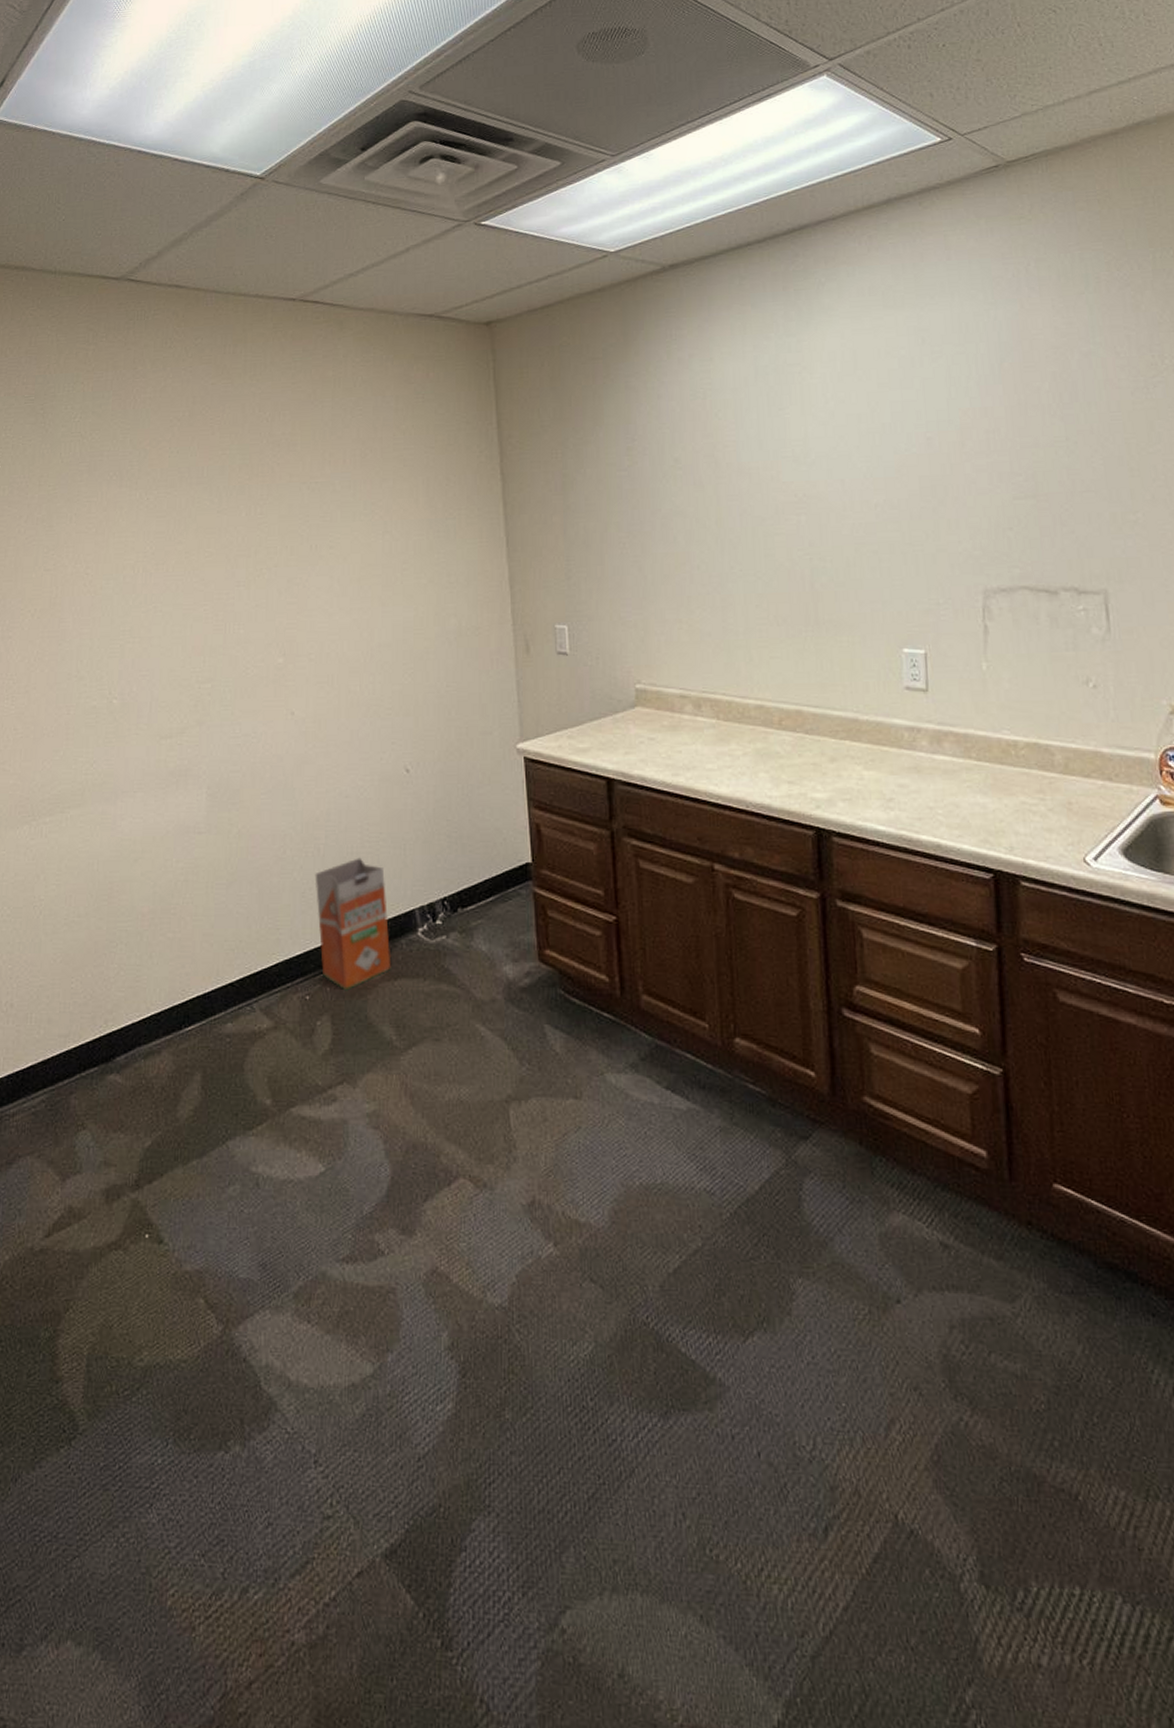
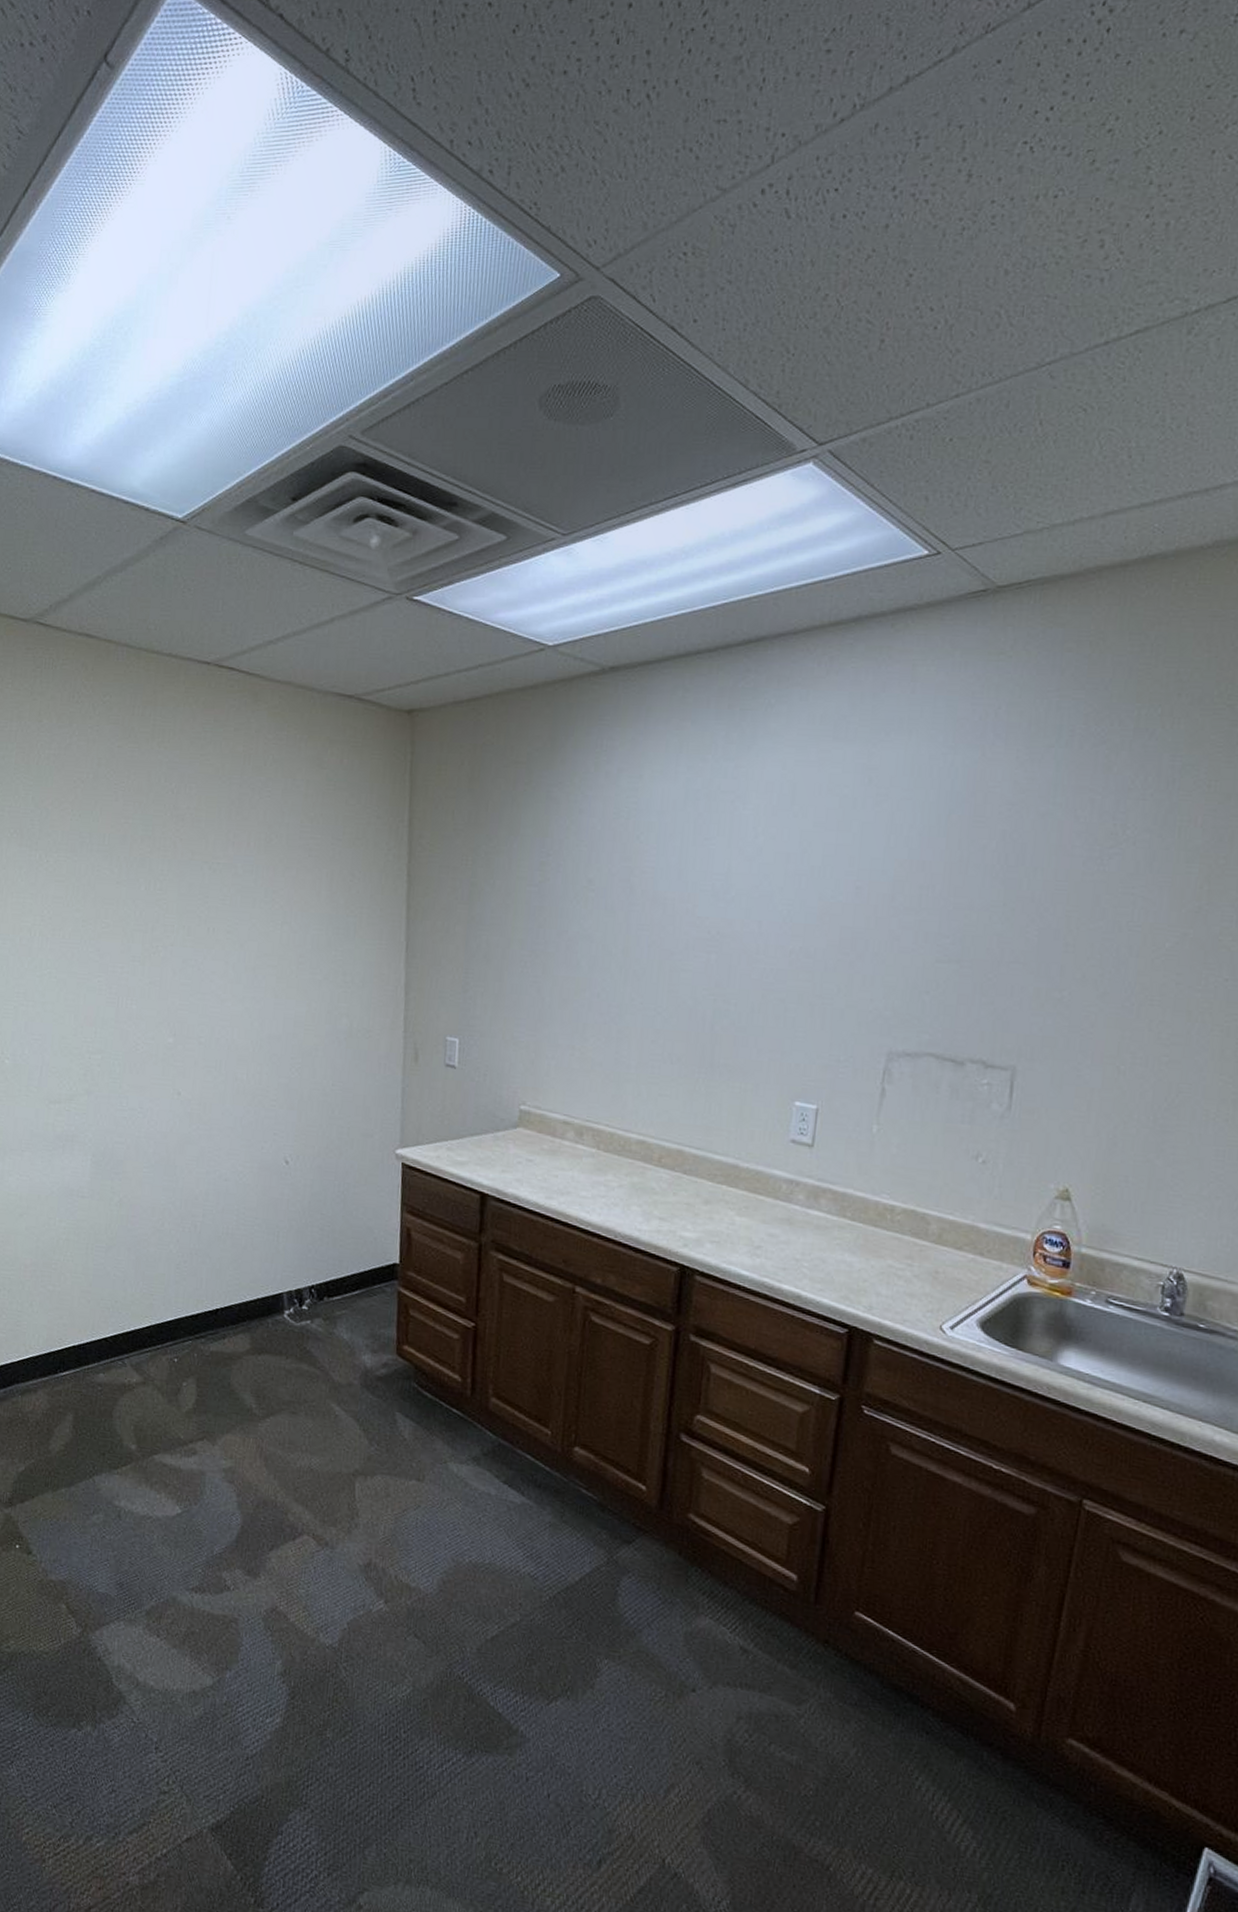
waste bin: present [315,858,392,991] -> none [189,1238,257,1359]

